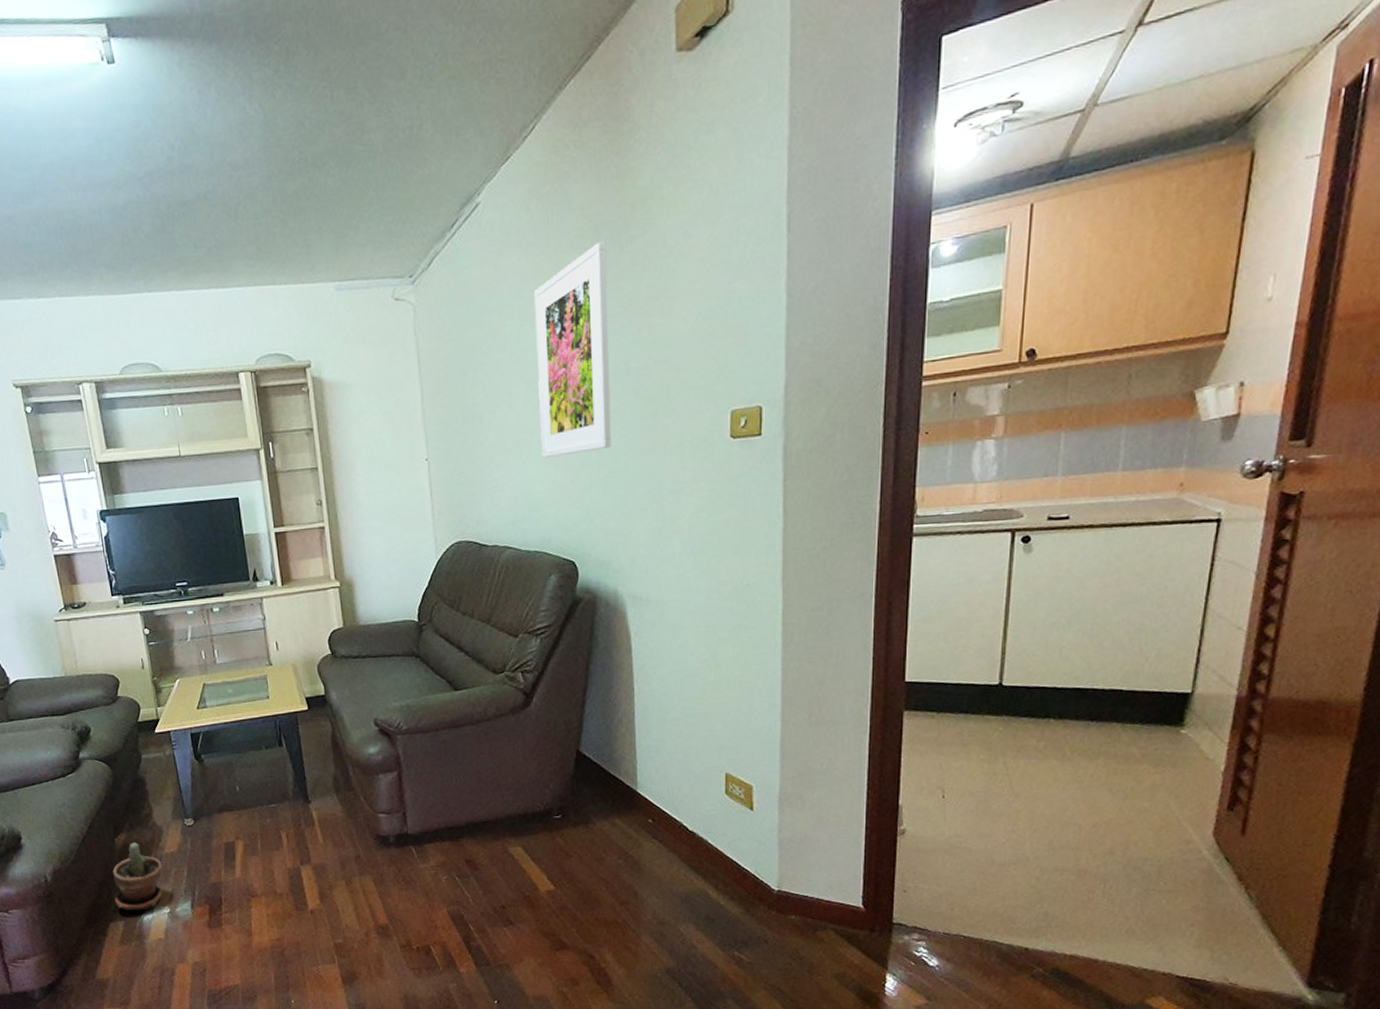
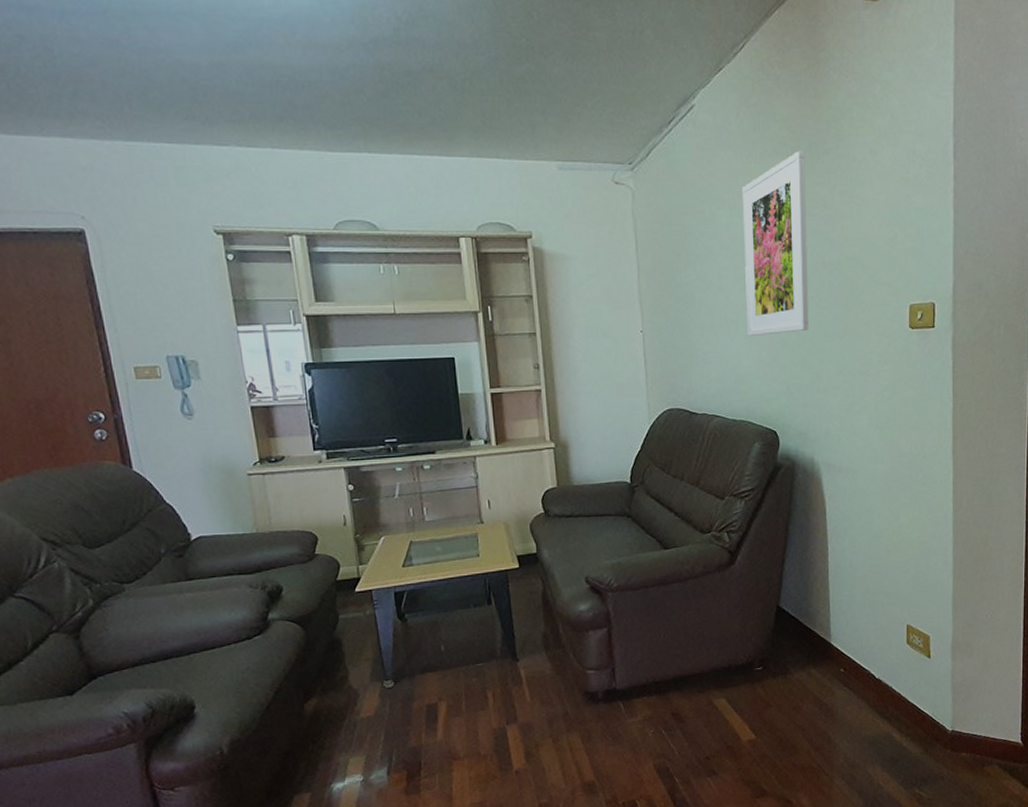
potted plant: present [112,842,162,911] -> none [300,707,357,782]

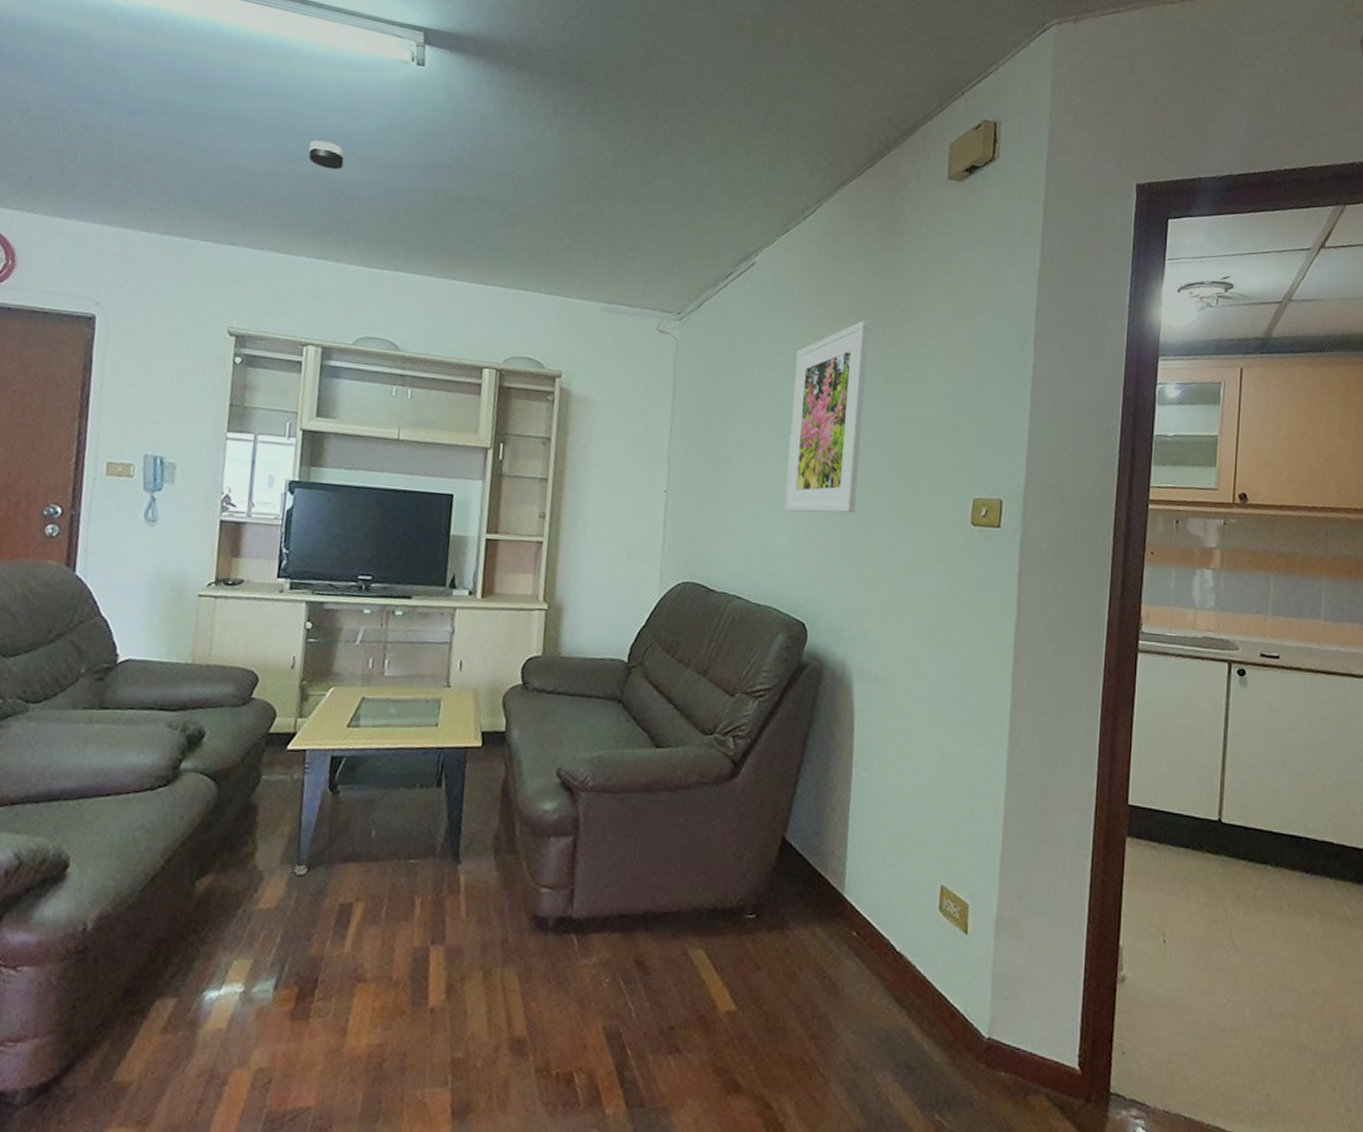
smoke detector: none [247,26,286,55] -> present [308,140,345,170]

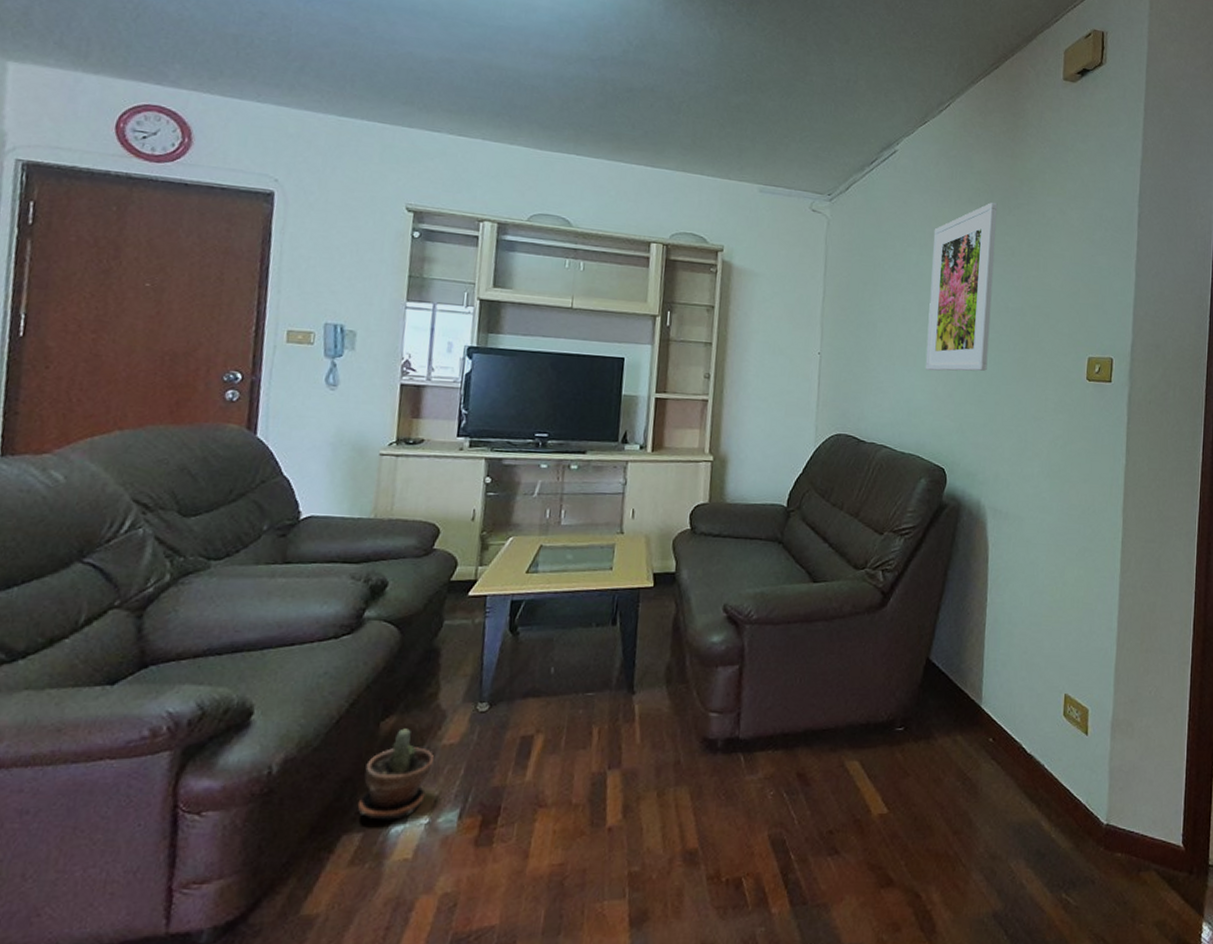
potted plant: none [171,889,251,987] -> present [357,728,435,820]
smoke detector: present [308,140,345,170] -> none [482,31,518,60]

